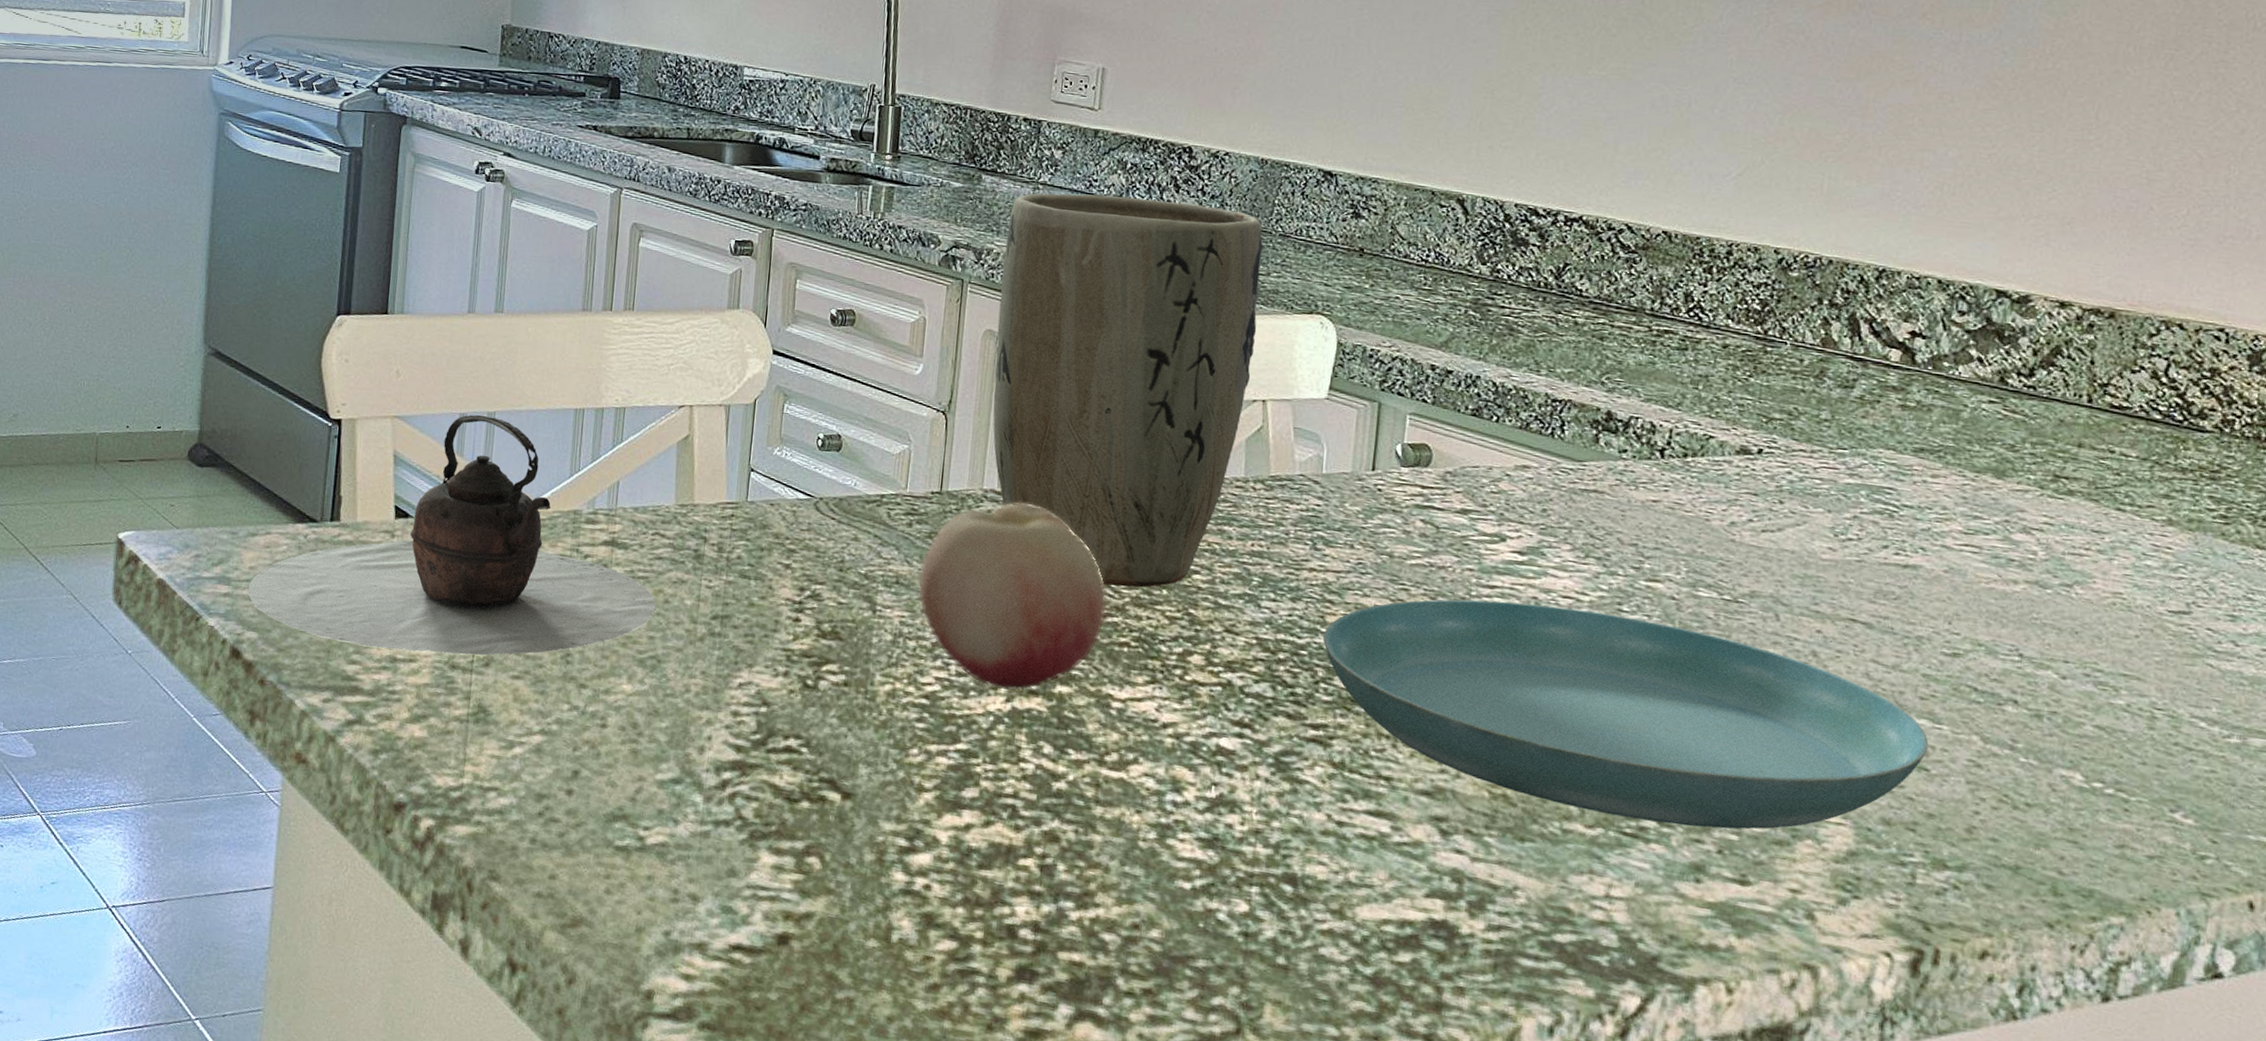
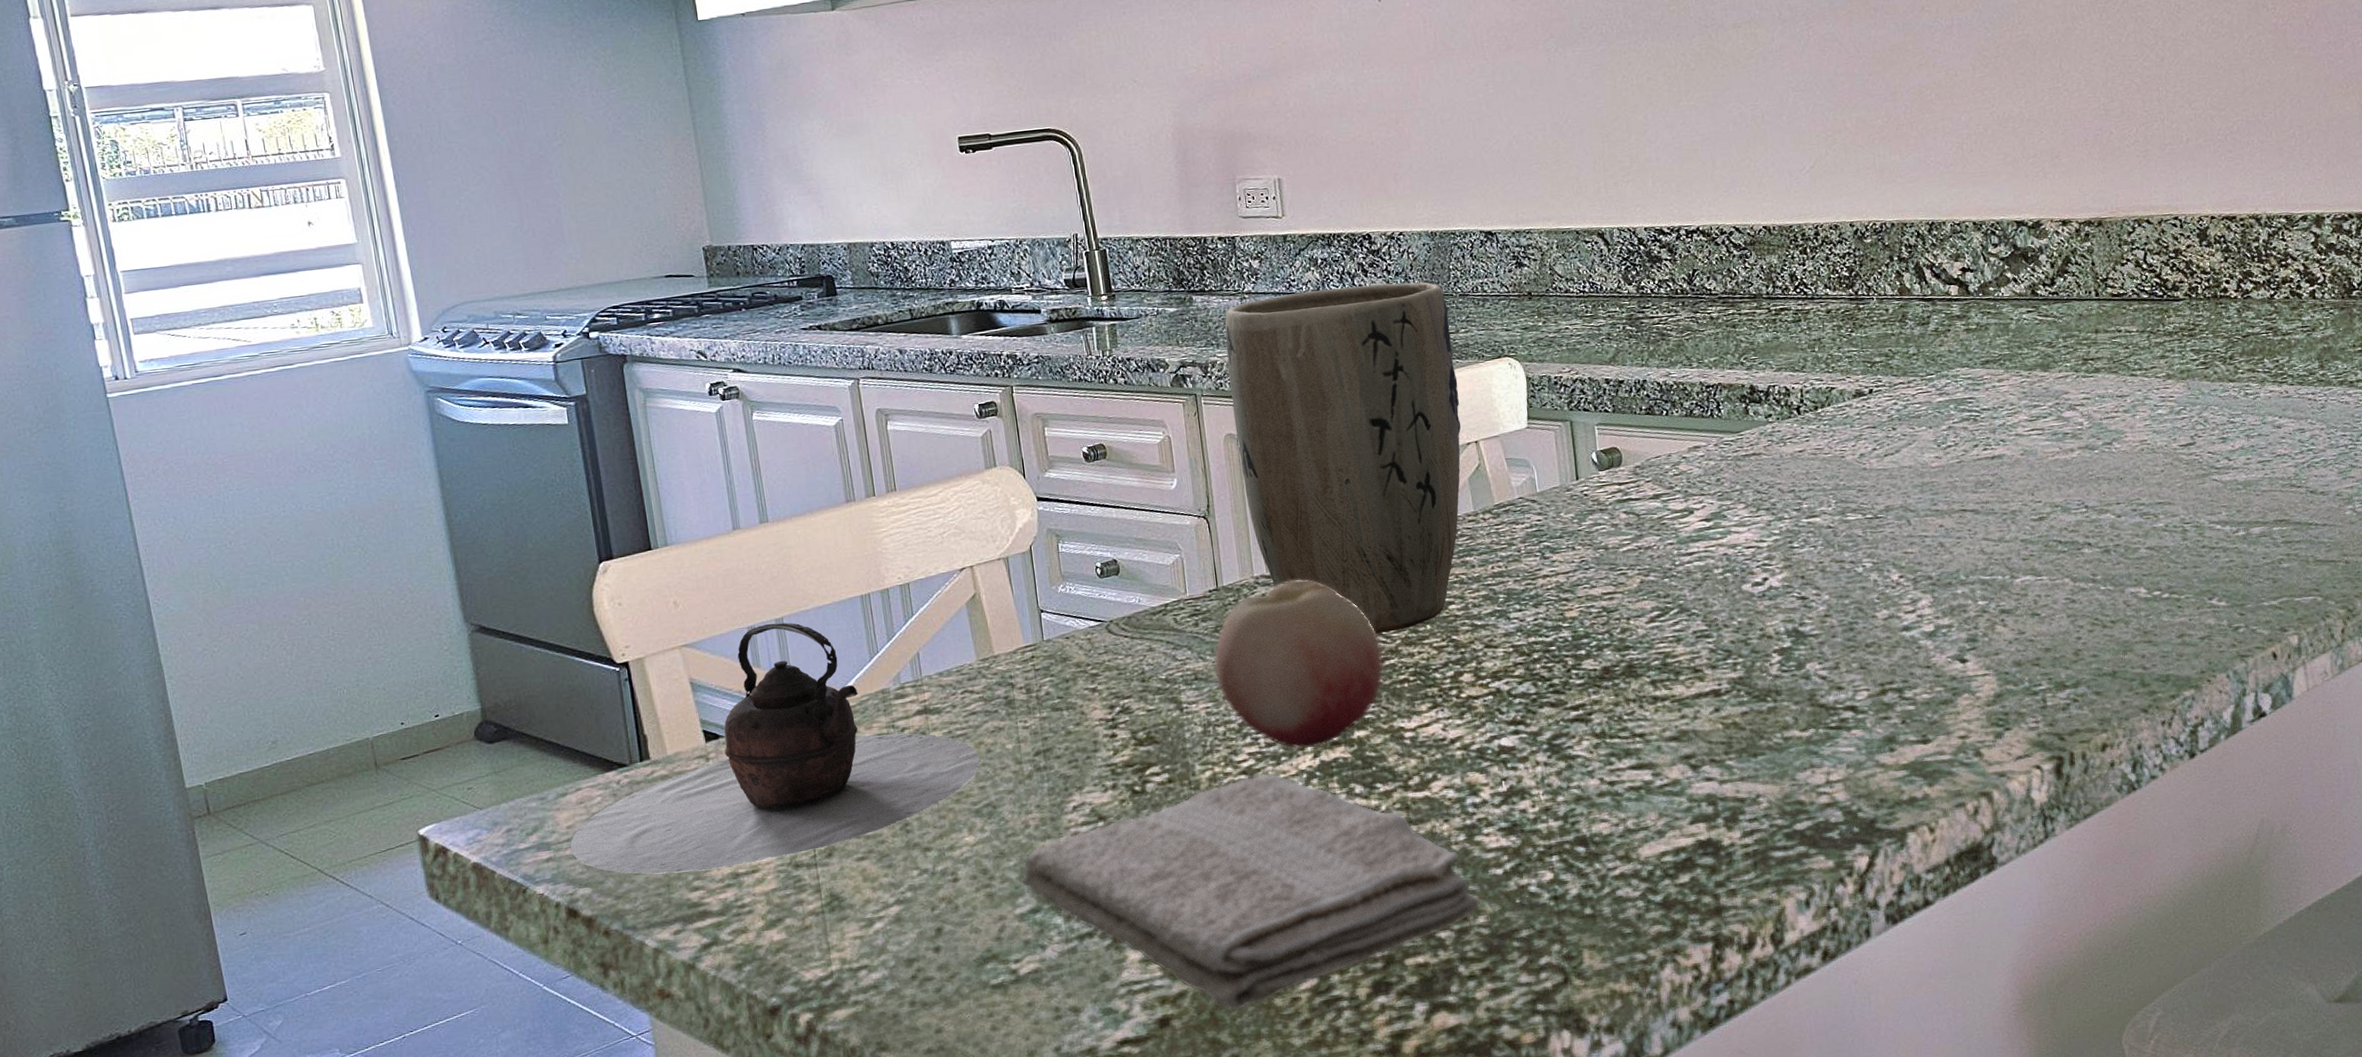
washcloth: none [669,701,1158,952] -> present [1022,772,1481,1011]
saucer: present [1323,599,1929,830] -> none [1566,549,2036,718]

